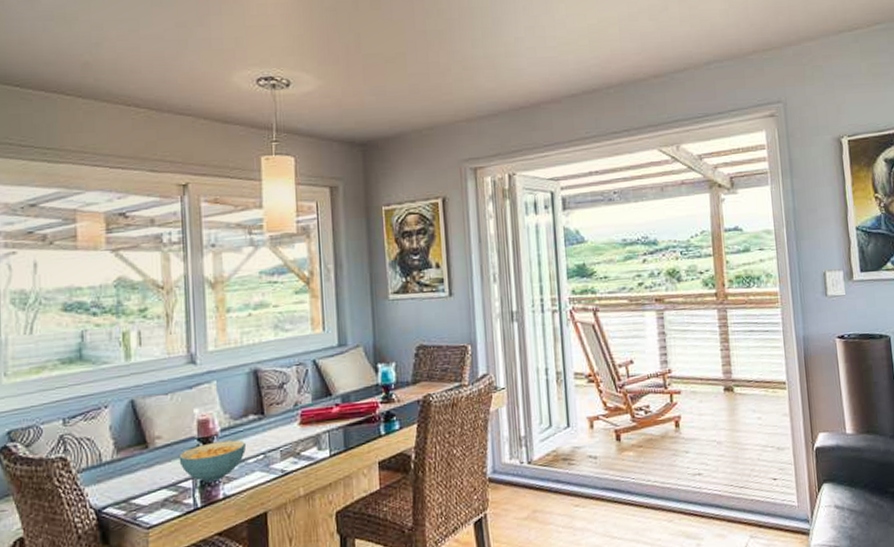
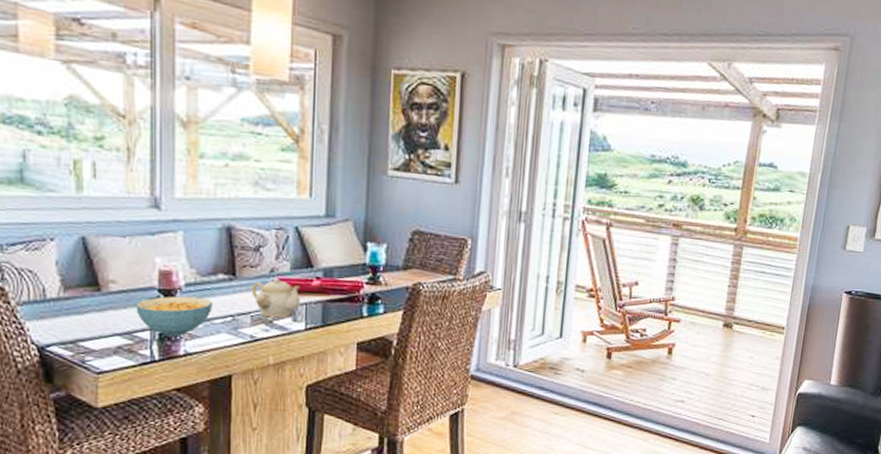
teapot: none [279,411,324,450] -> present [251,279,301,318]

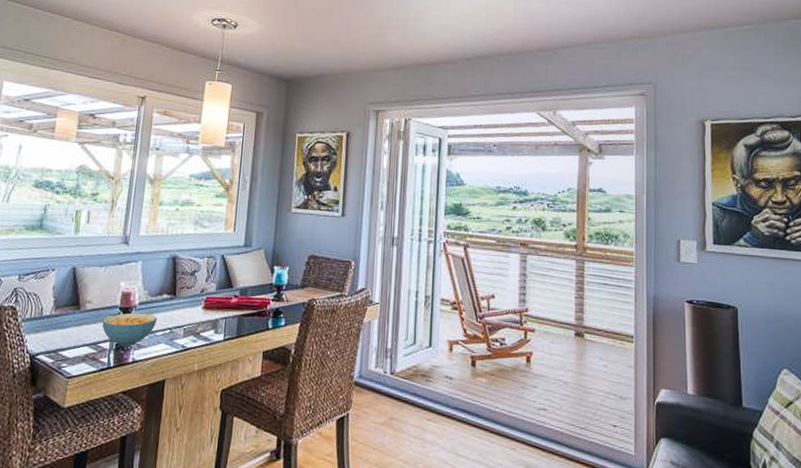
teapot: present [251,279,301,318] -> none [186,297,222,330]

